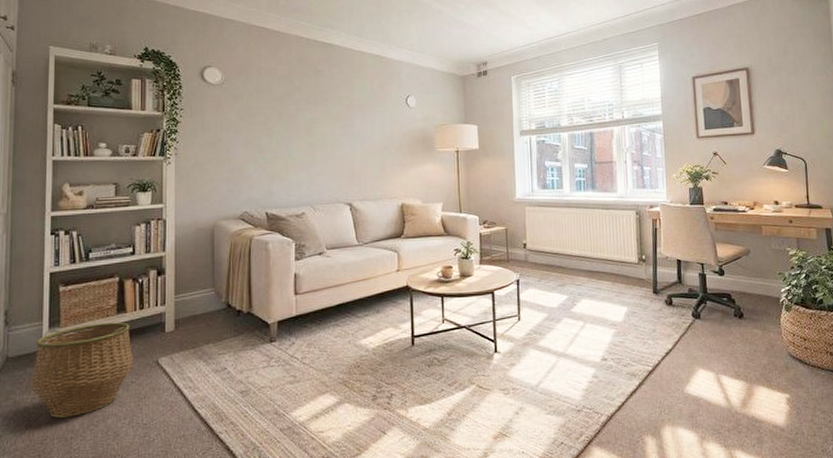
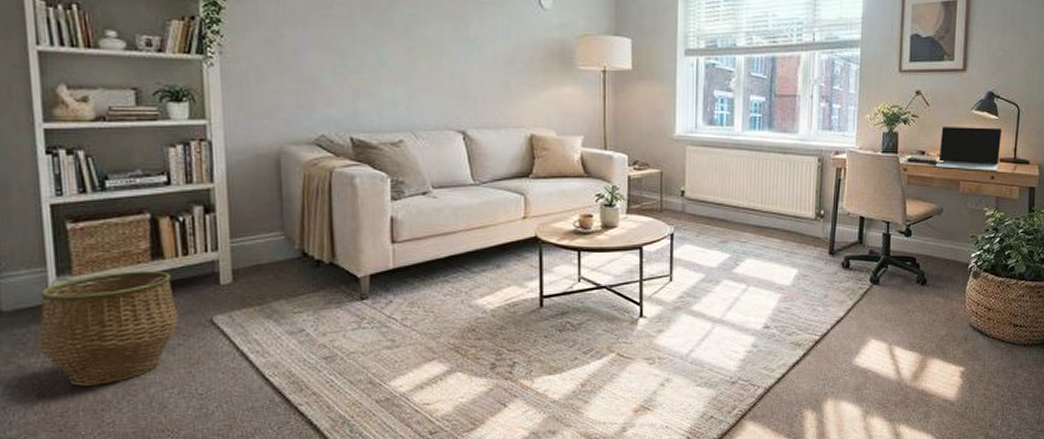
laptop: none [738,179,795,217] -> present [935,127,1002,172]

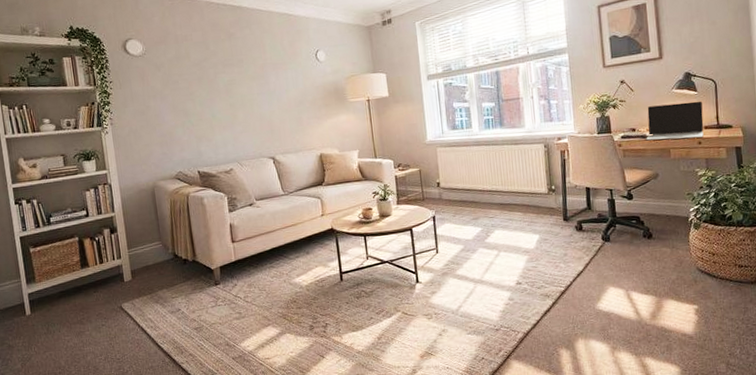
basket: present [38,270,179,386] -> none [18,275,101,357]

